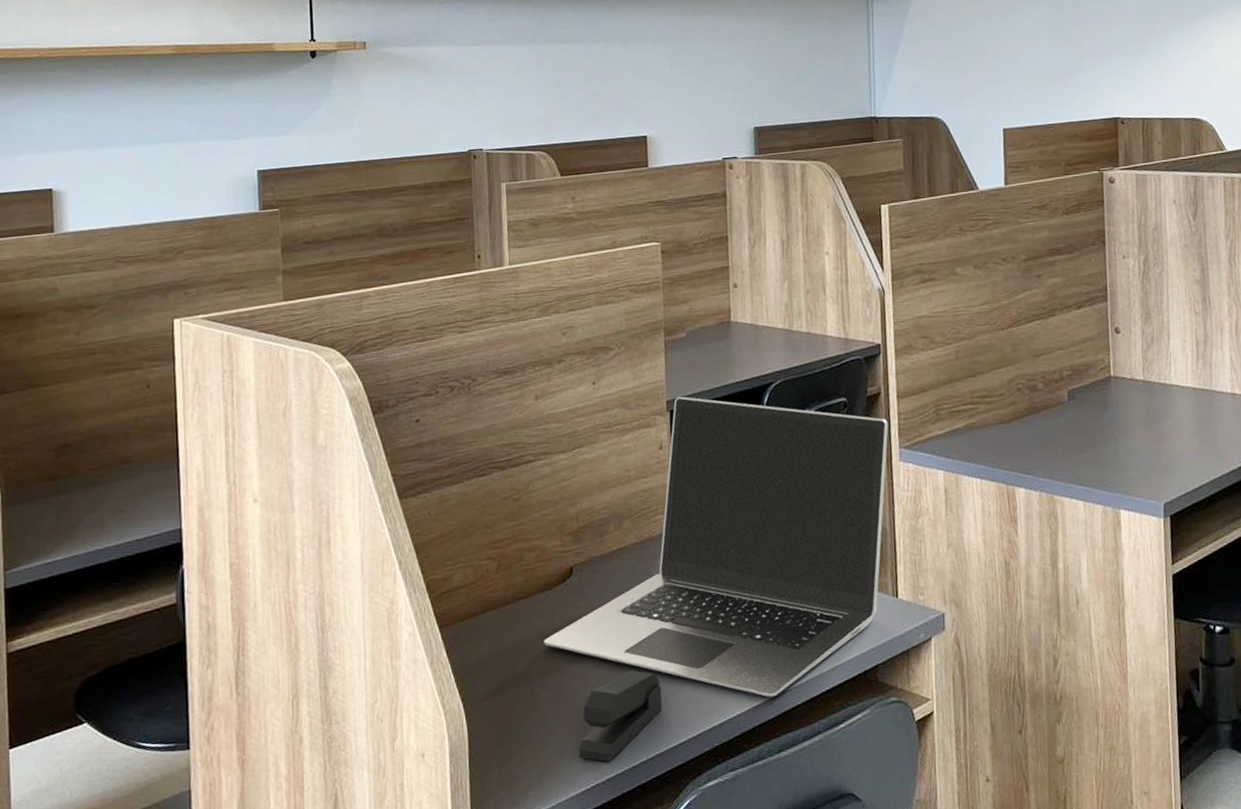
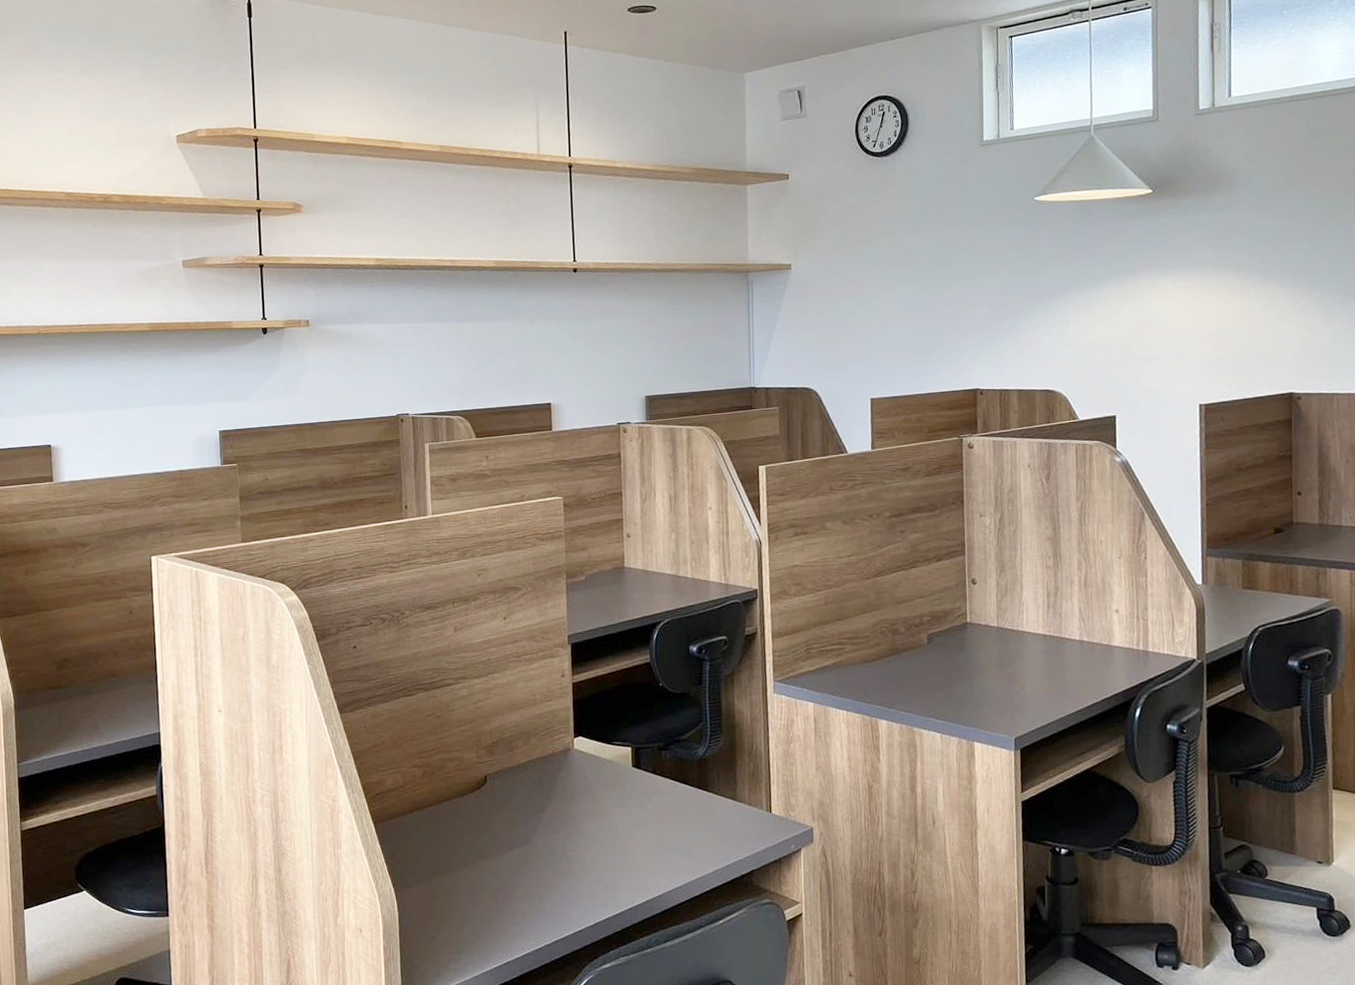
laptop: present [544,396,889,697] -> none [462,631,764,895]
stapler: present [579,669,662,762] -> none [492,866,564,943]

